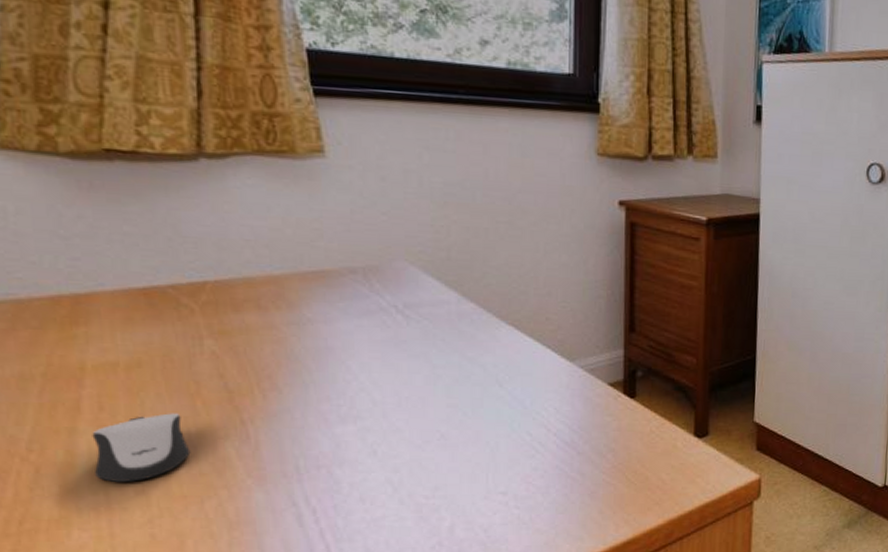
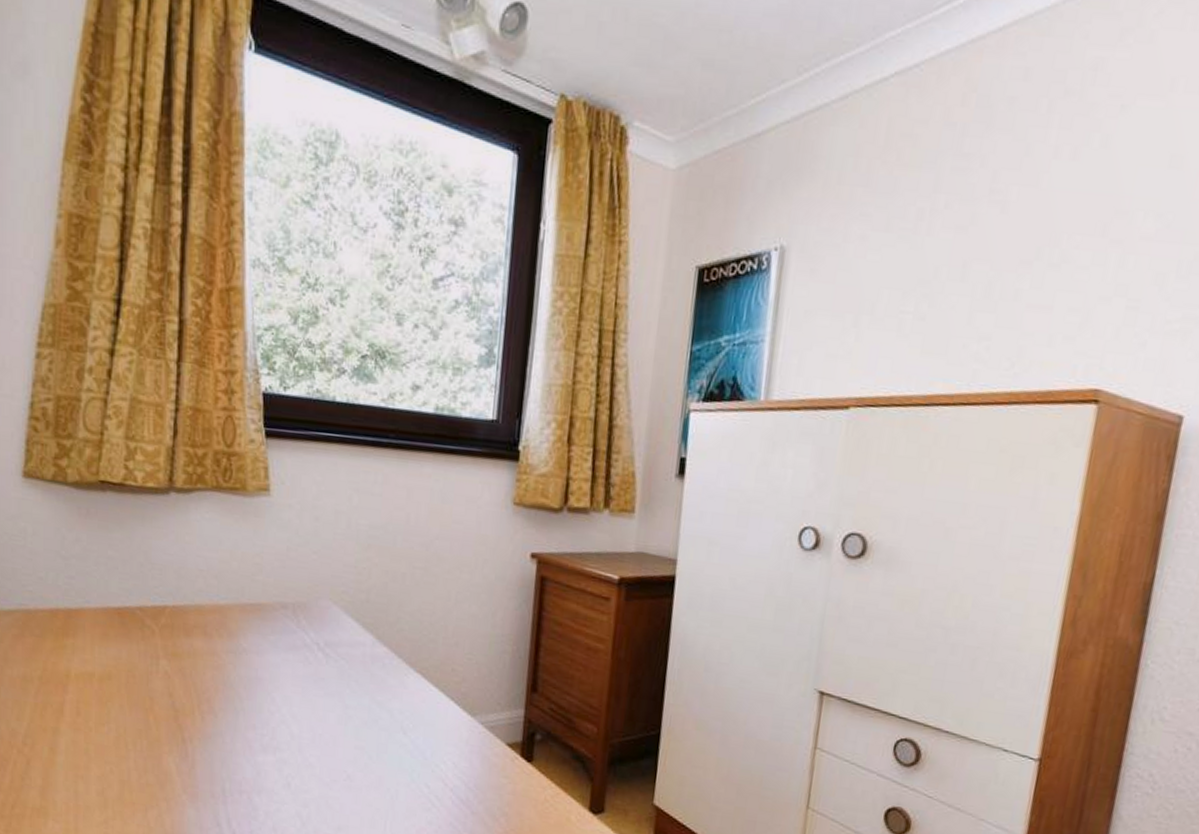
computer mouse: present [92,413,191,483] -> none [69,724,141,784]

